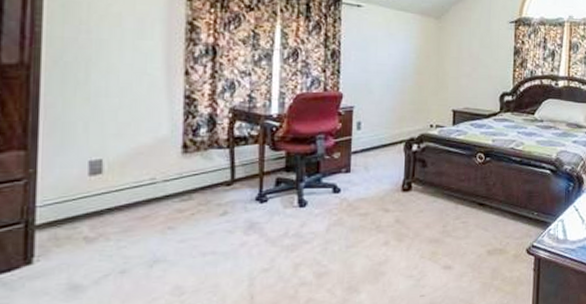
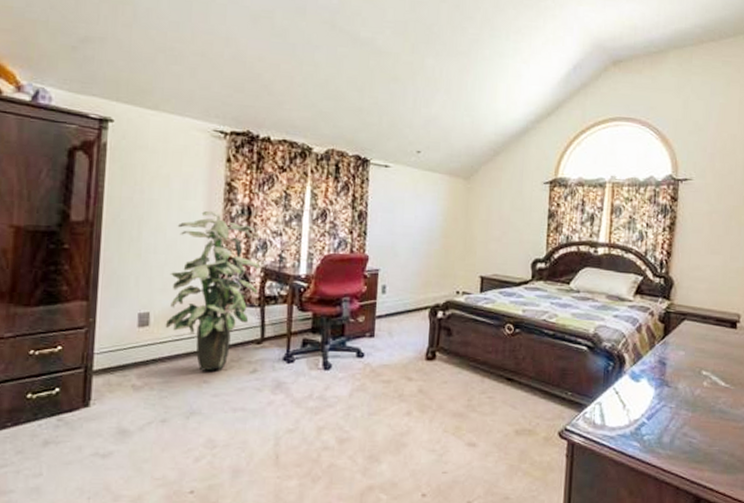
indoor plant: none [121,50,227,217] -> present [165,210,259,371]

